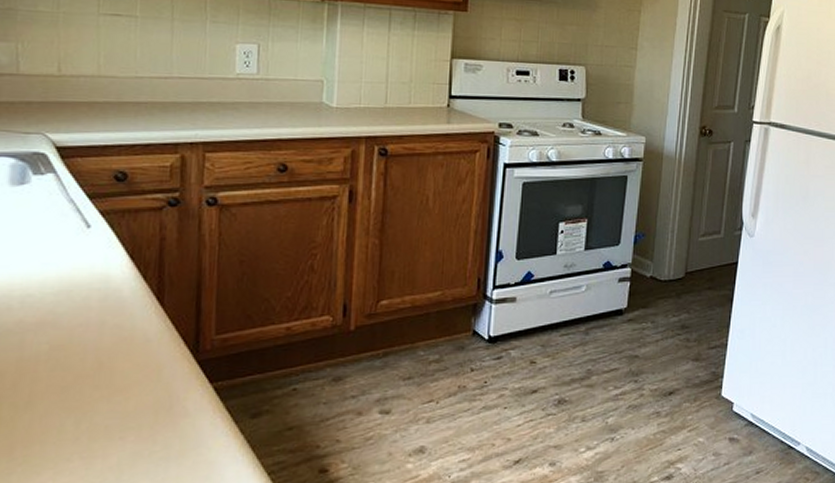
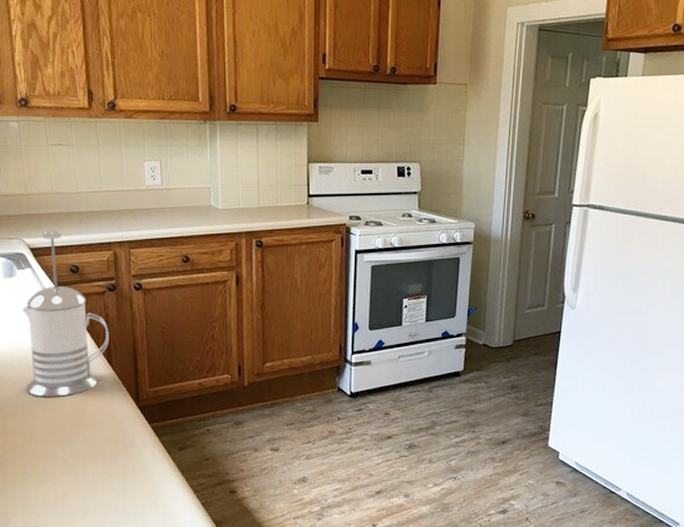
french press: none [26,123,164,350] -> present [21,229,110,397]

